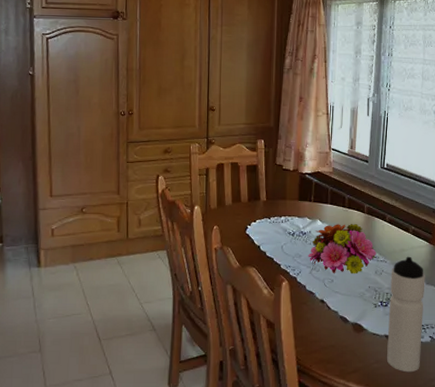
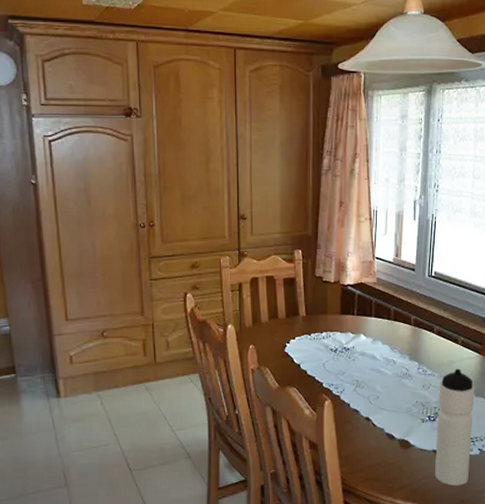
flower bouquet: present [308,224,377,274] -> none [352,337,424,390]

